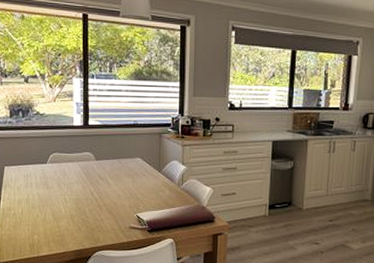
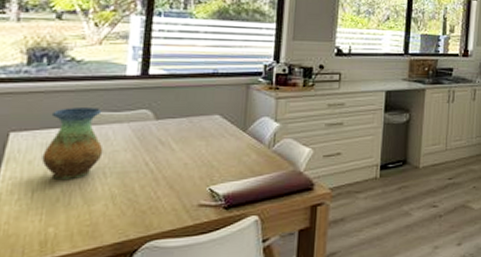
vase: none [25,149,63,202] -> present [41,108,104,179]

